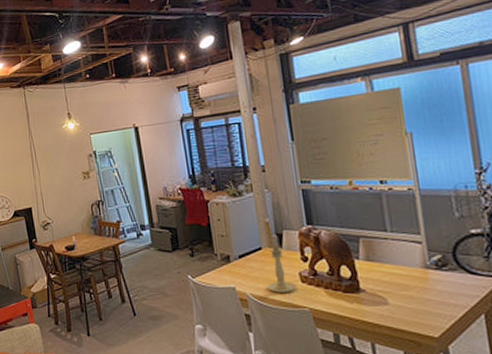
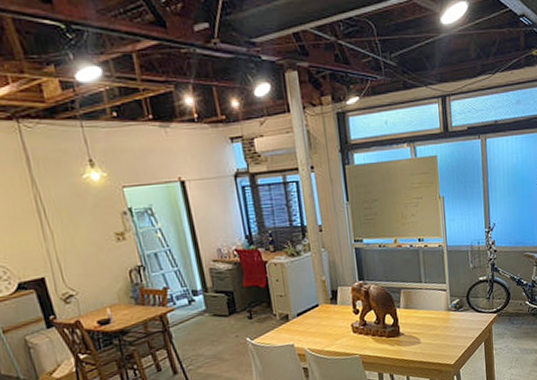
candle holder: present [267,234,297,293] -> none [324,291,349,345]

